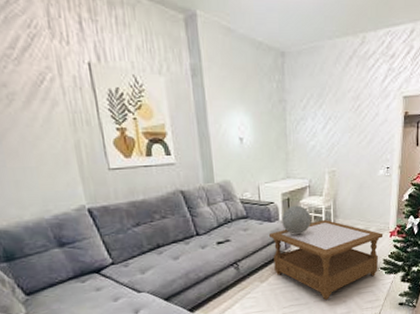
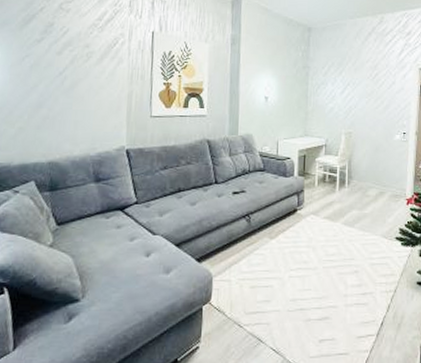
coffee table: present [269,220,384,300] -> none [283,180,400,267]
decorative sphere: present [282,205,311,235] -> none [297,162,326,193]

